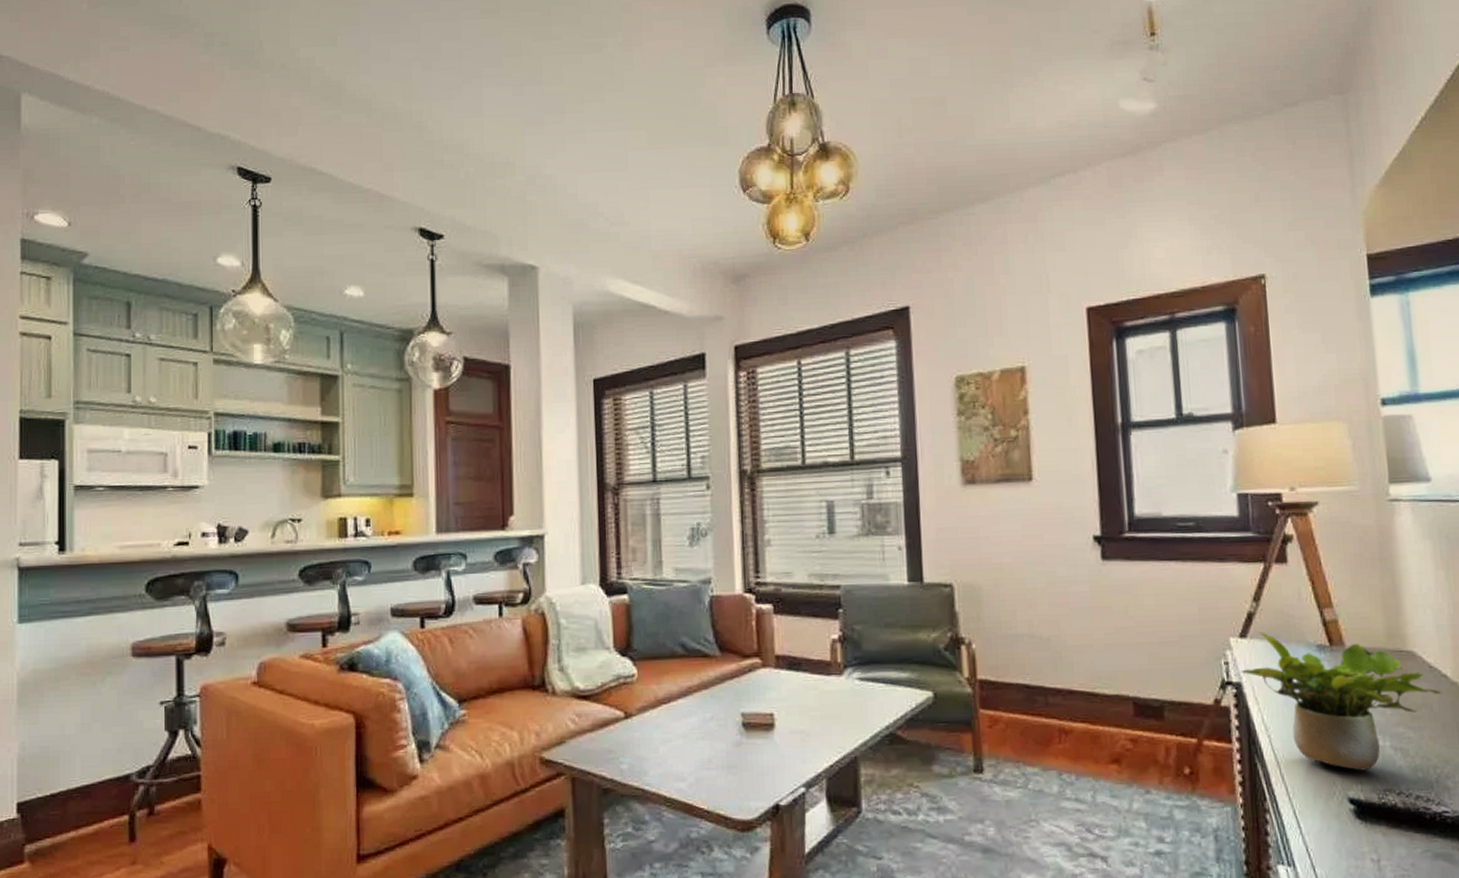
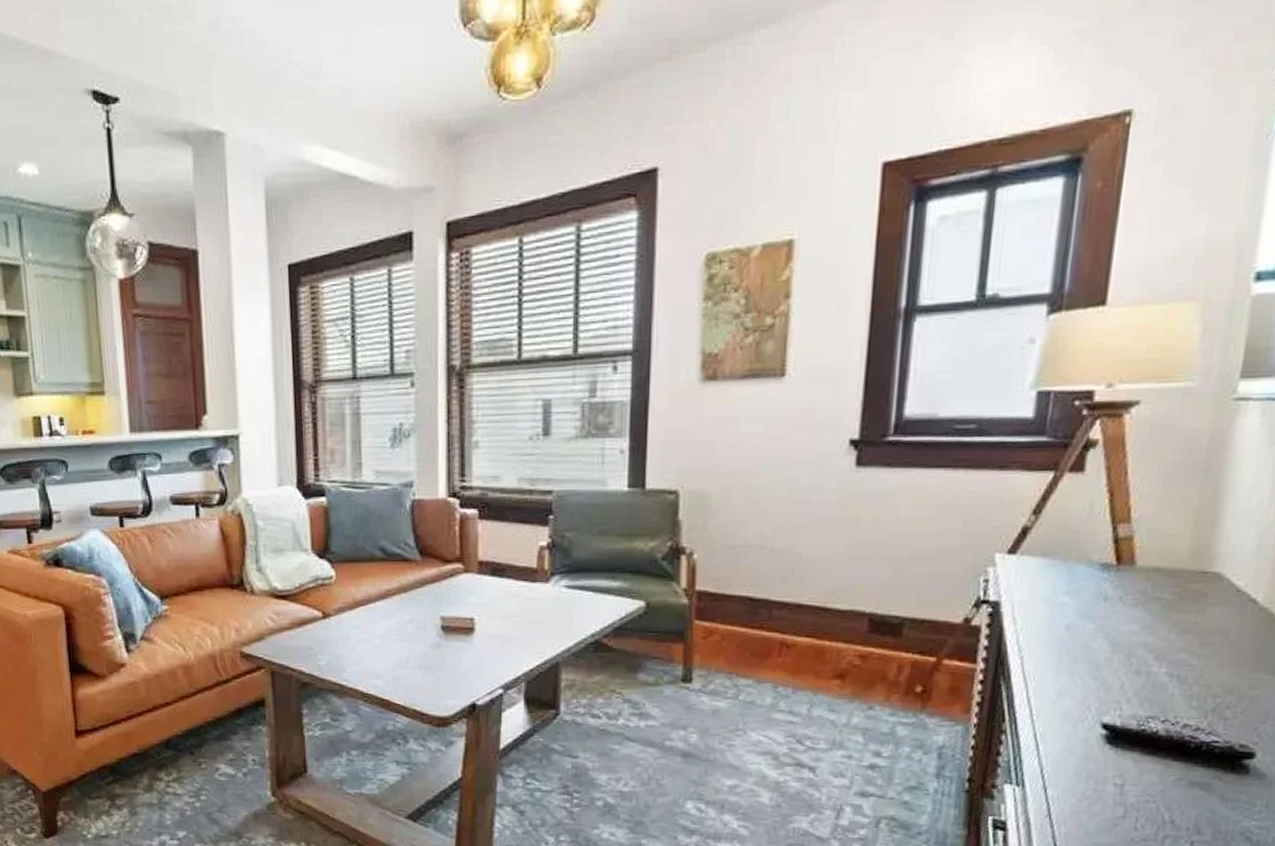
potted plant: present [1240,631,1442,771] -> none [1001,546,1246,697]

